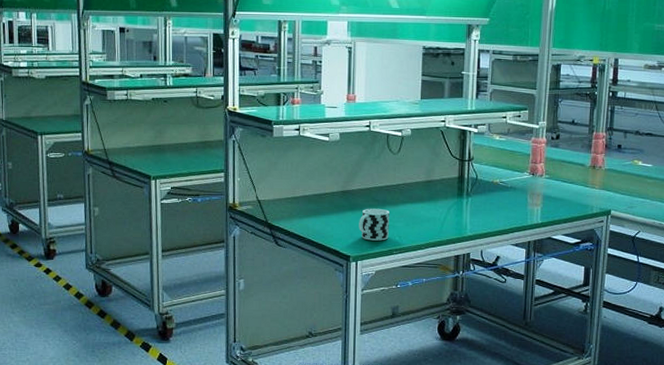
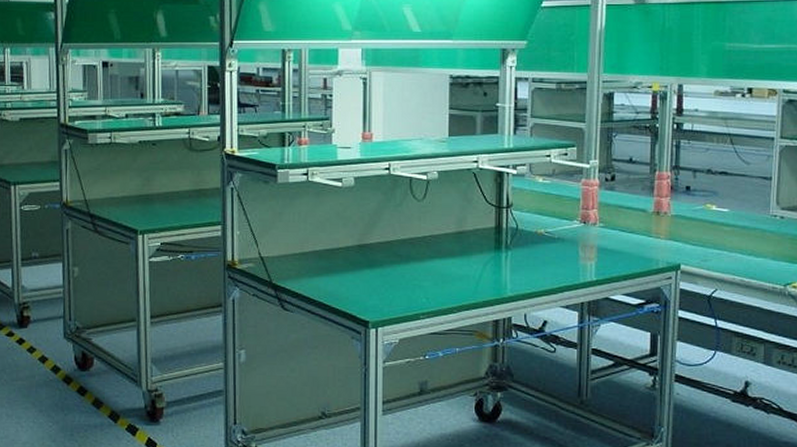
cup: present [359,208,389,241] -> none [378,265,414,303]

